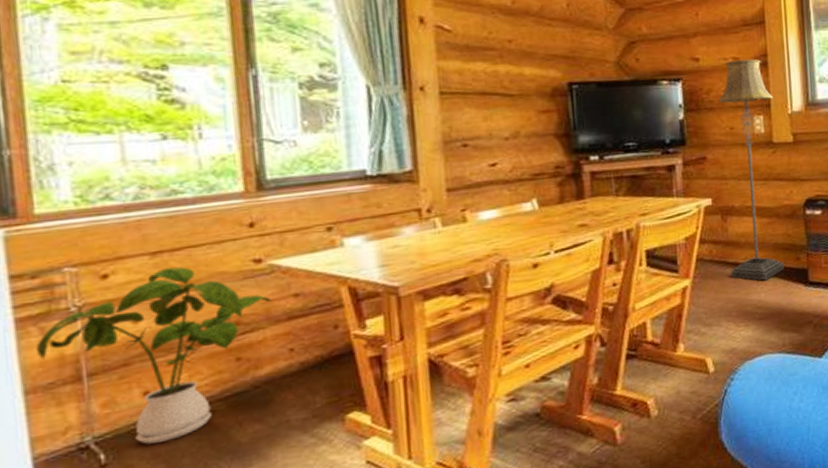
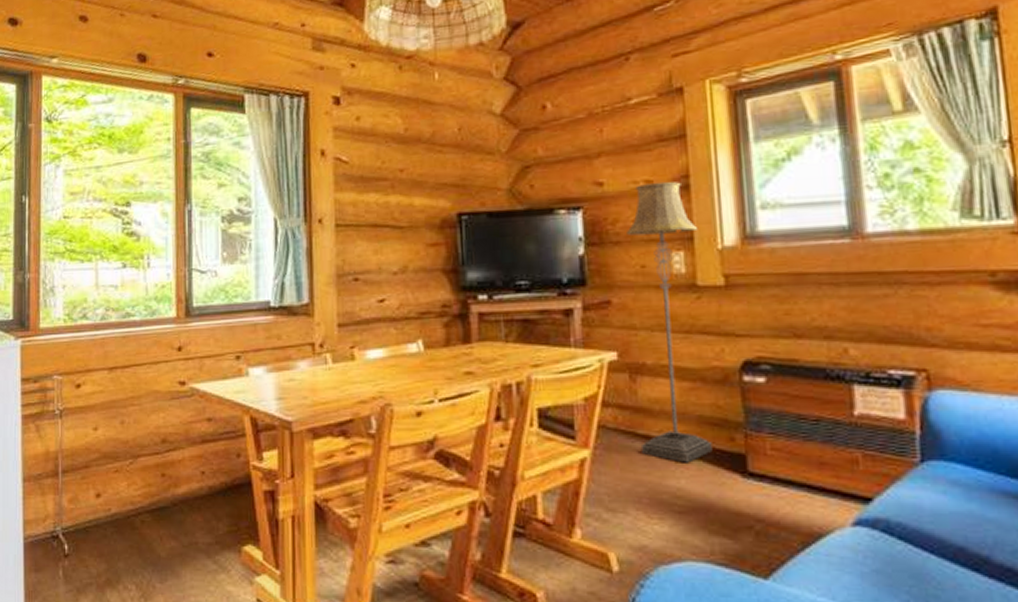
house plant: present [35,266,272,445] -> none [32,383,191,543]

